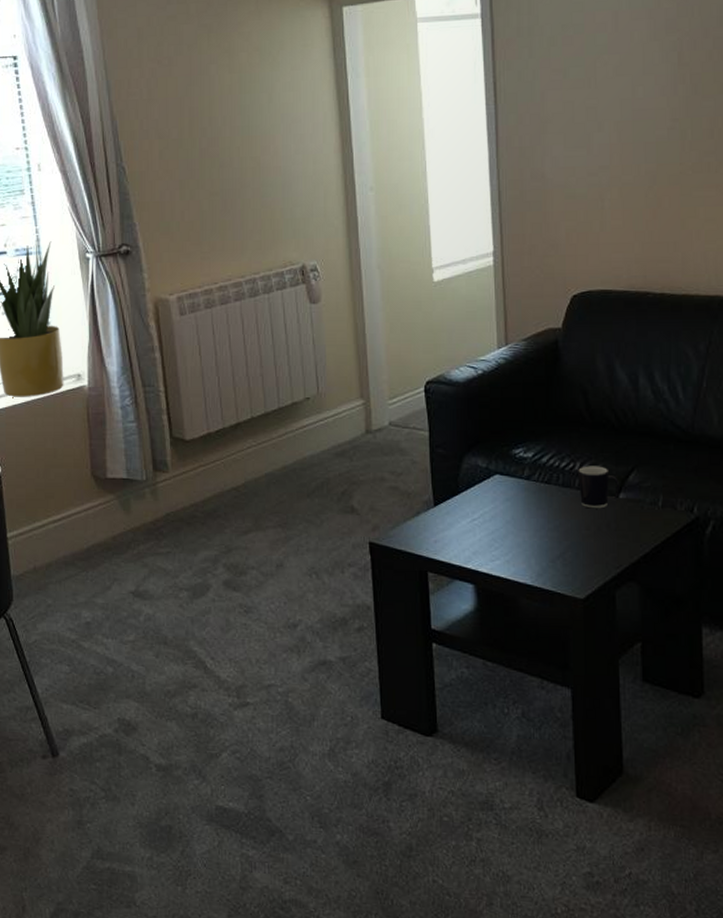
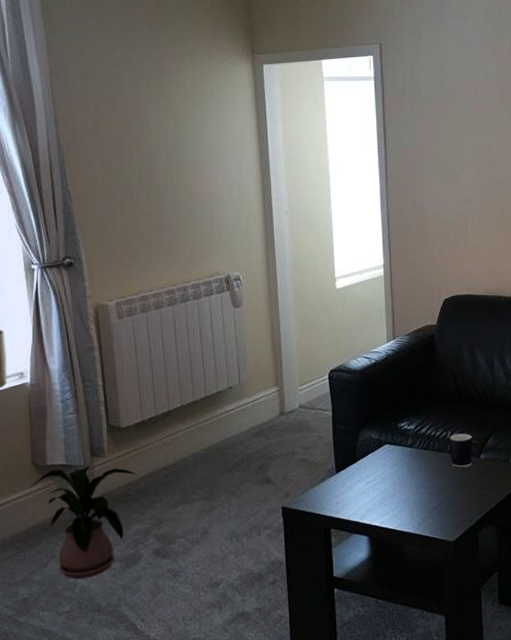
house plant: none [90,480,203,606] -> present [29,465,137,579]

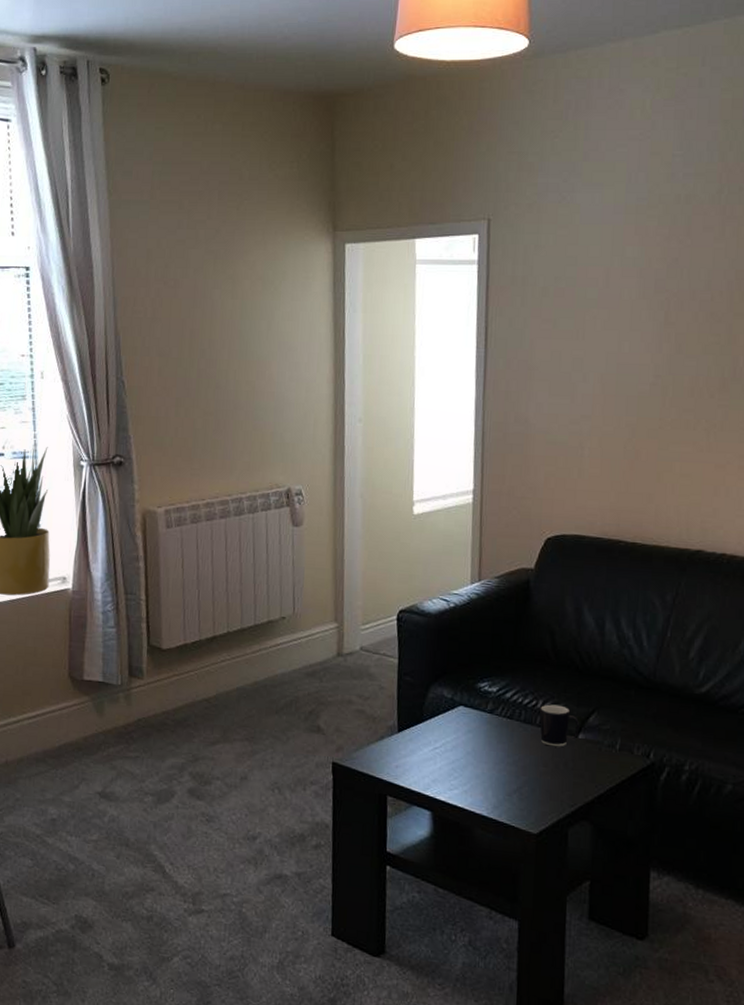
house plant: present [29,465,137,579] -> none [65,685,176,808]

